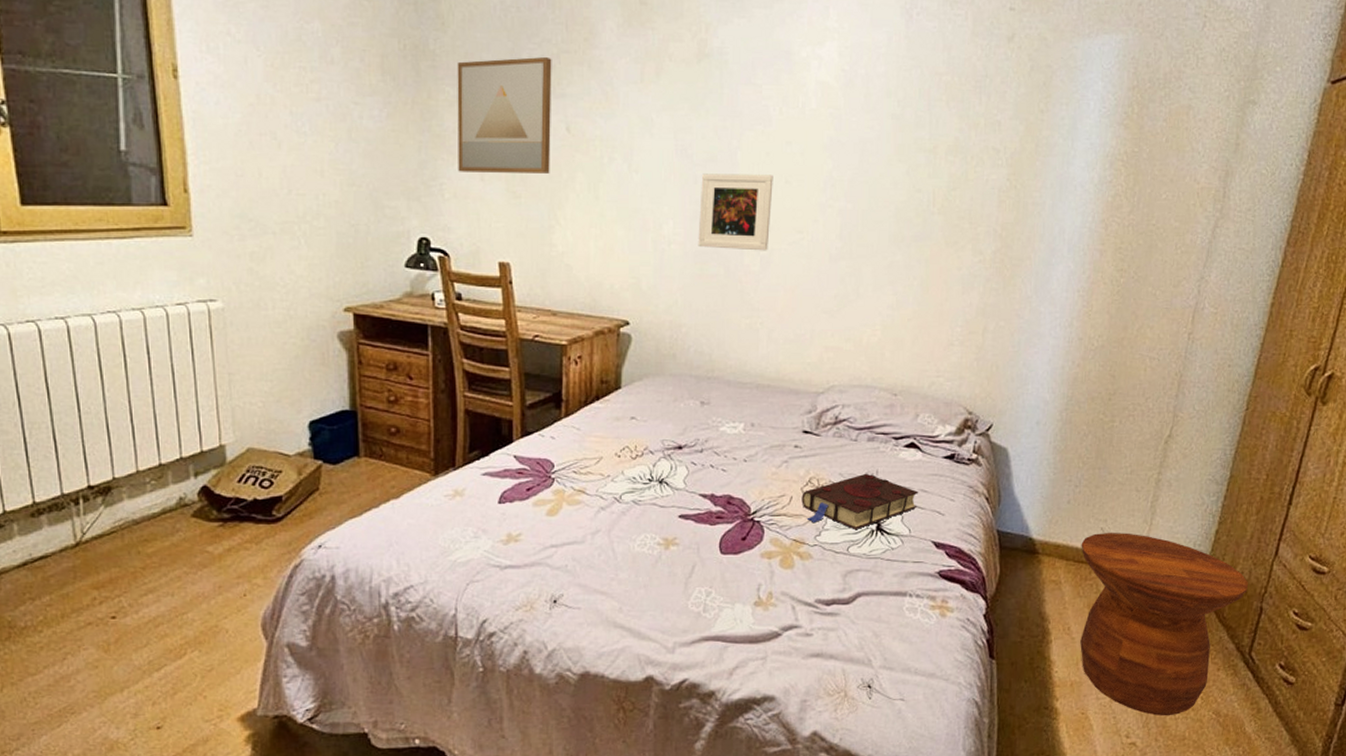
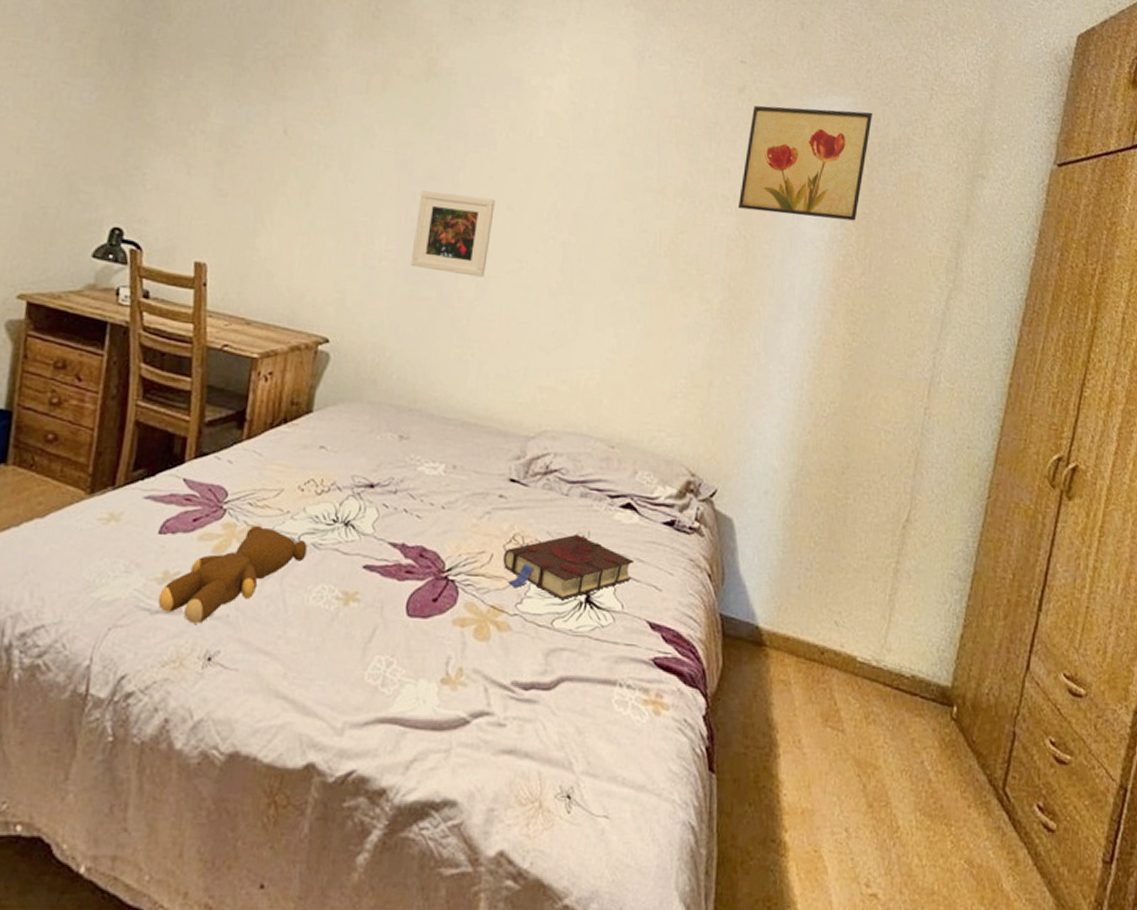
wall art: present [457,56,552,174] -> none [164,53,277,175]
teddy bear: none [505,489,628,574] -> present [158,525,308,624]
wall art: none [1008,47,1143,161] -> present [737,105,872,221]
side table: present [1080,533,1248,716] -> none [812,627,998,862]

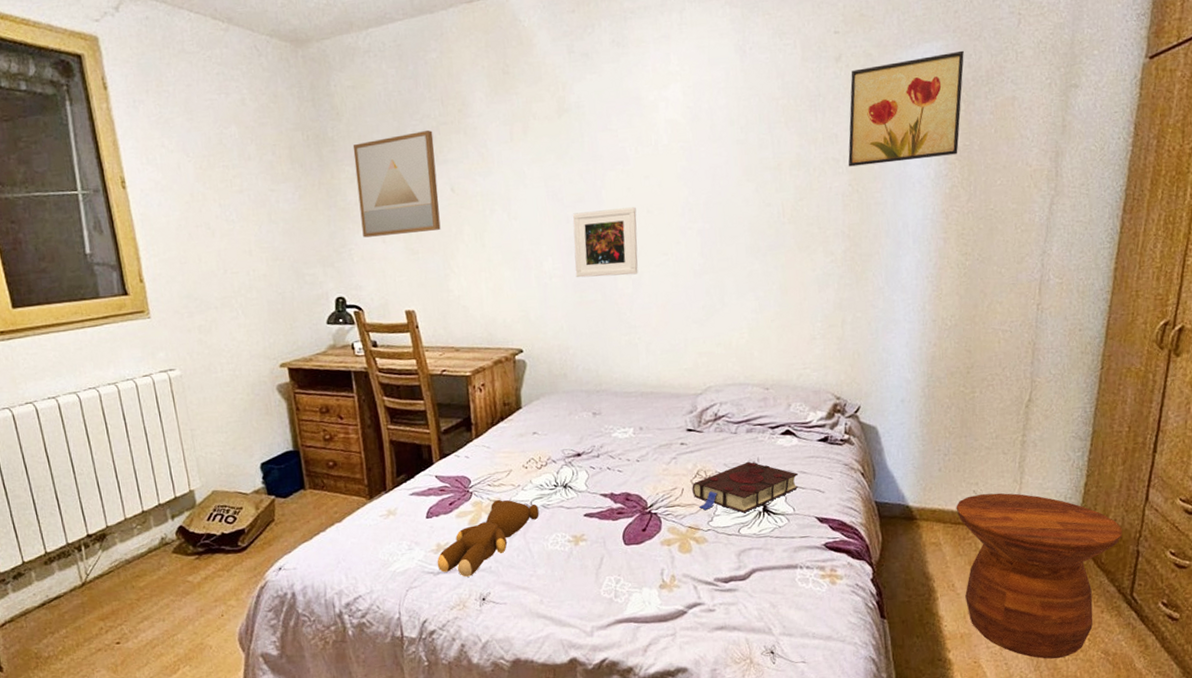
wall art: none [164,53,277,175] -> present [352,129,441,238]
side table: none [812,627,998,862] -> present [956,493,1122,659]

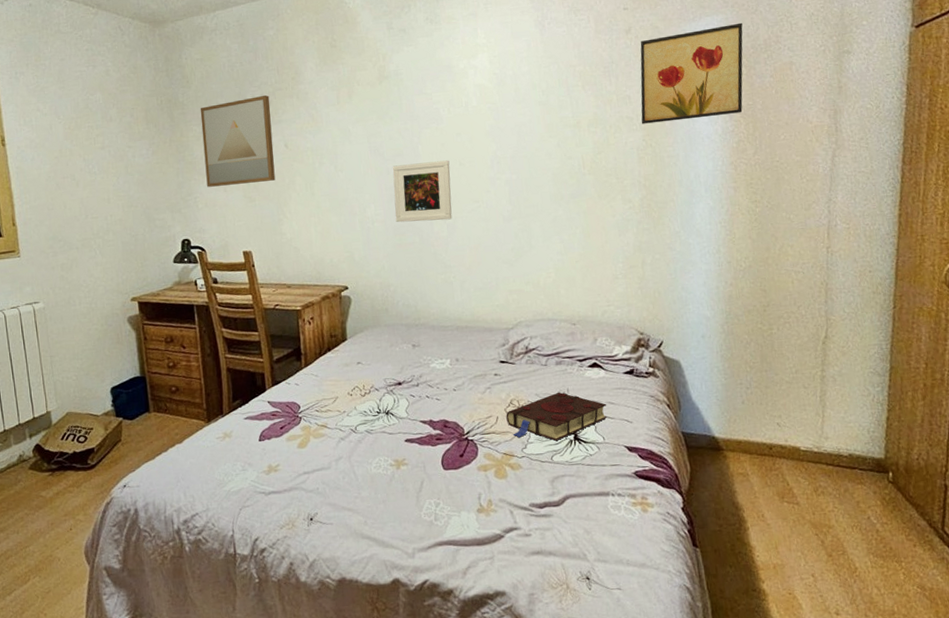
teddy bear: present [437,499,539,577] -> none [268,424,363,498]
side table: present [956,493,1122,659] -> none [761,425,929,593]

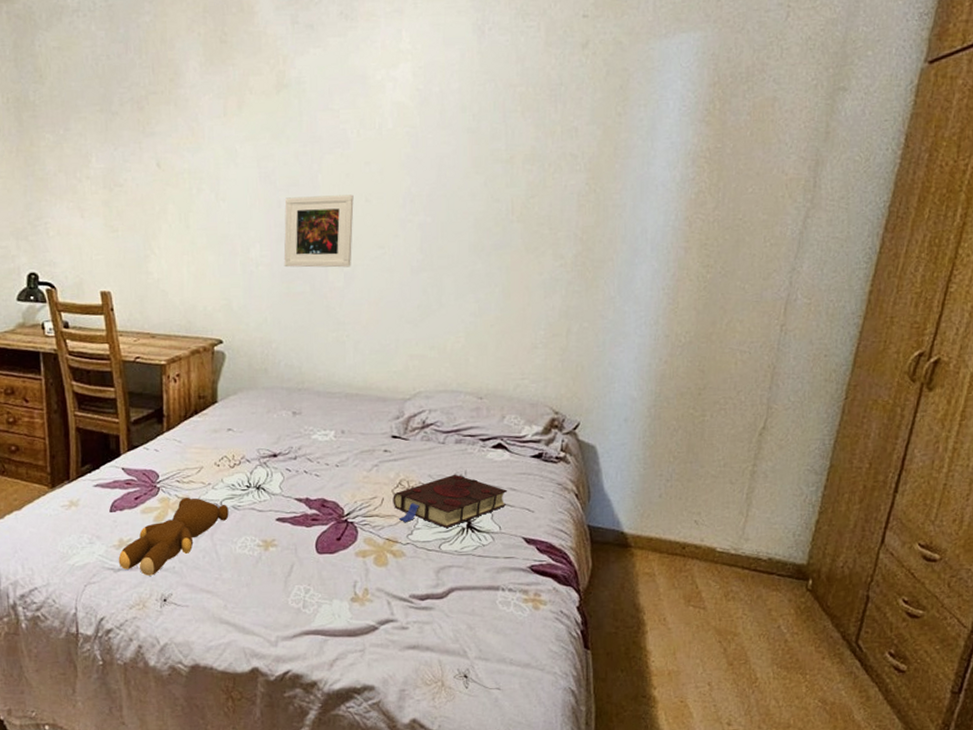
wall art: present [200,95,276,187] -> none [55,99,144,211]
teddy bear: none [268,424,363,498] -> present [118,497,229,576]
wall art: present [640,22,743,124] -> none [586,43,724,164]

